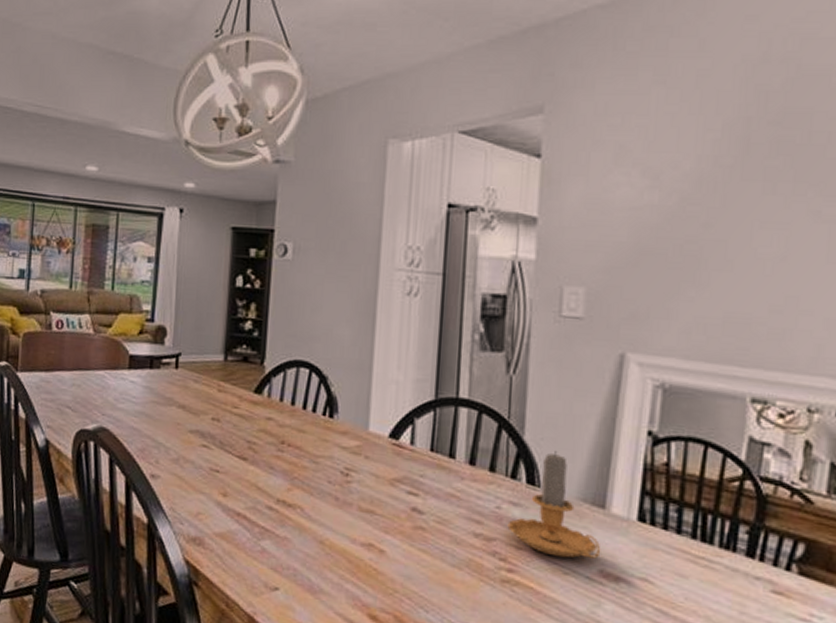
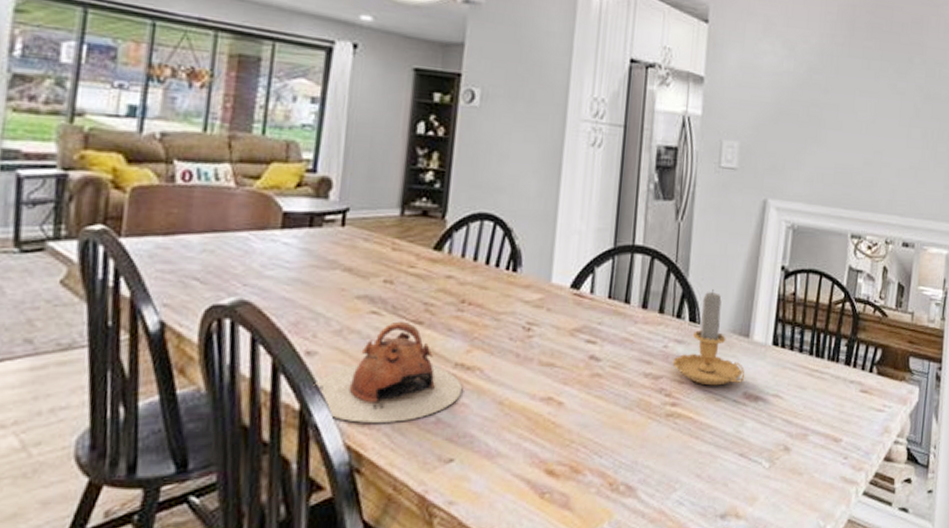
teapot: none [157,455,285,547] -> present [313,321,463,423]

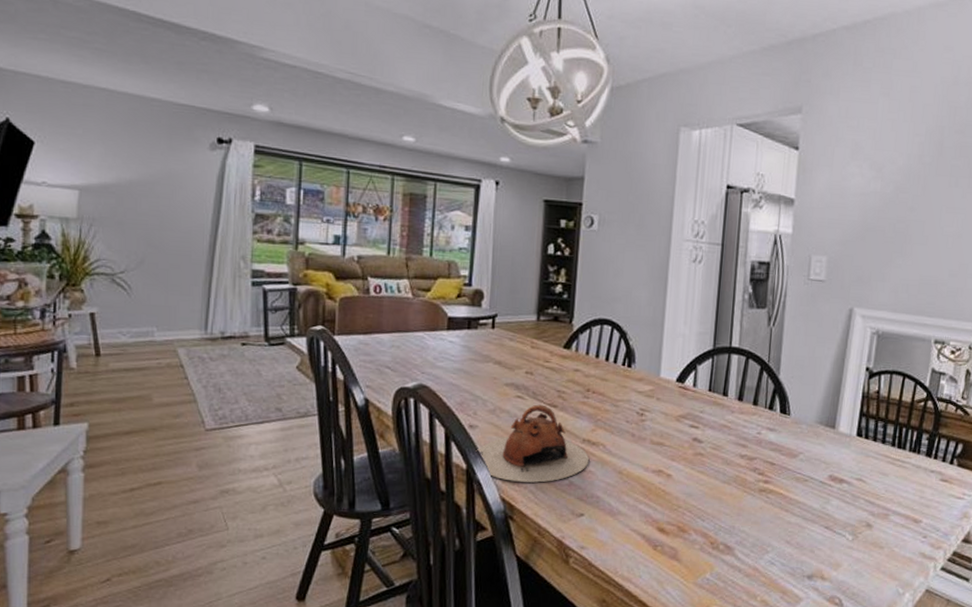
candle: present [672,289,745,386] -> none [765,386,831,469]

